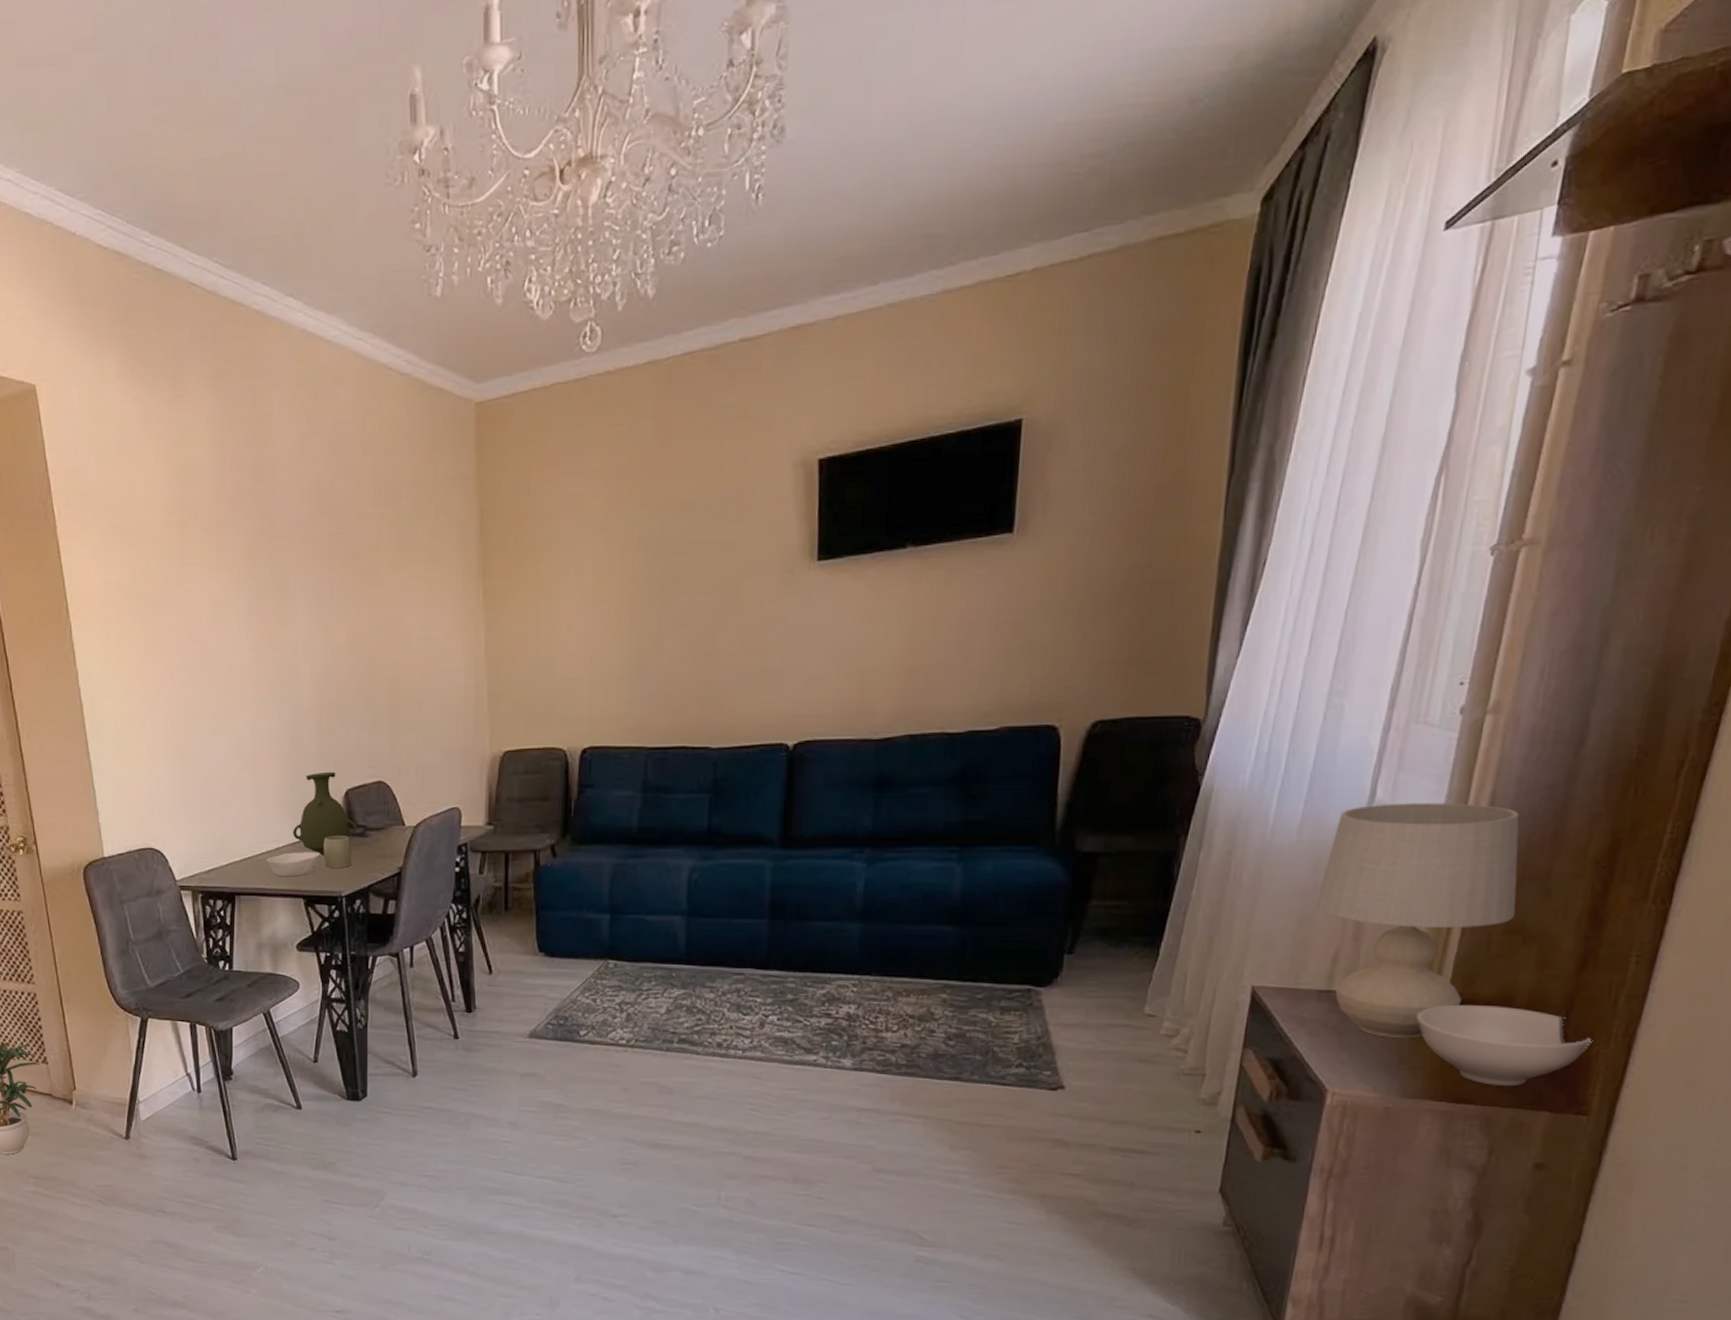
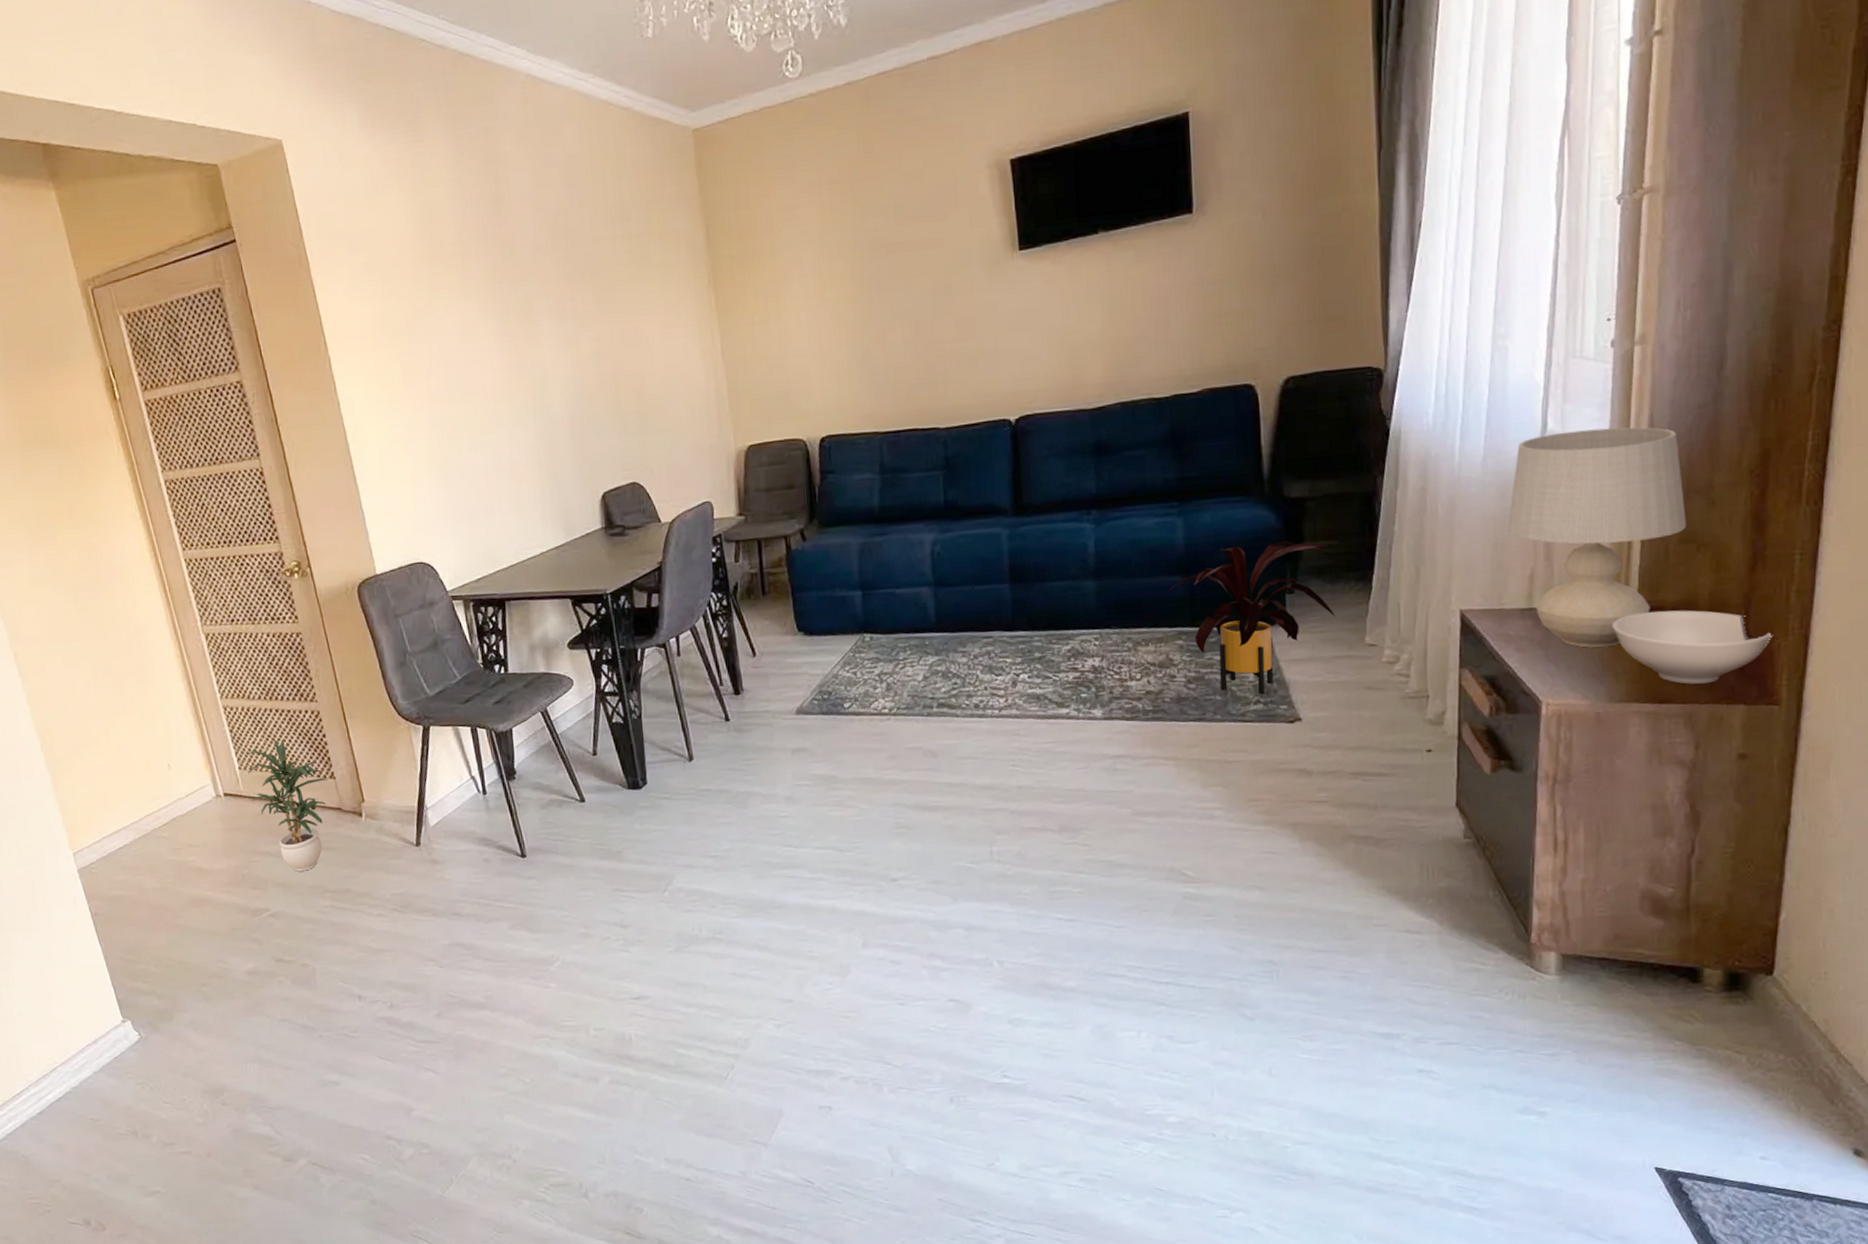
bowl: present [267,852,321,877] -> none [533,553,584,580]
vase: present [293,771,356,856] -> none [555,476,616,557]
mug: present [323,835,352,869] -> none [585,536,614,568]
house plant: none [936,898,1119,1058] -> present [1167,541,1335,695]

